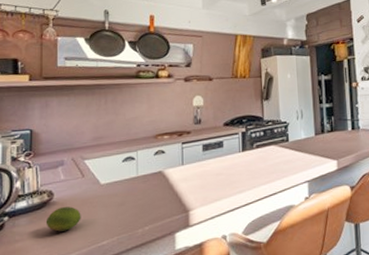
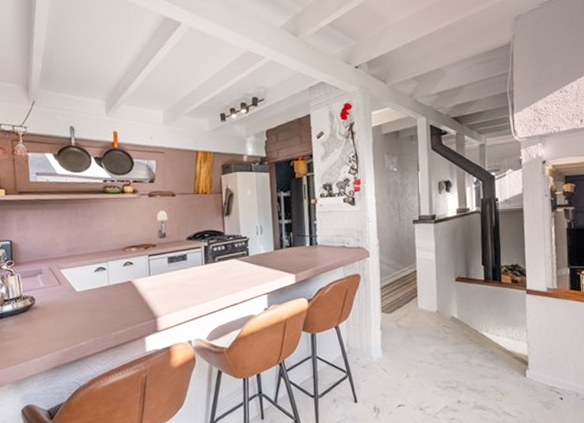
fruit: present [45,207,81,232] -> none [30,311,61,333]

